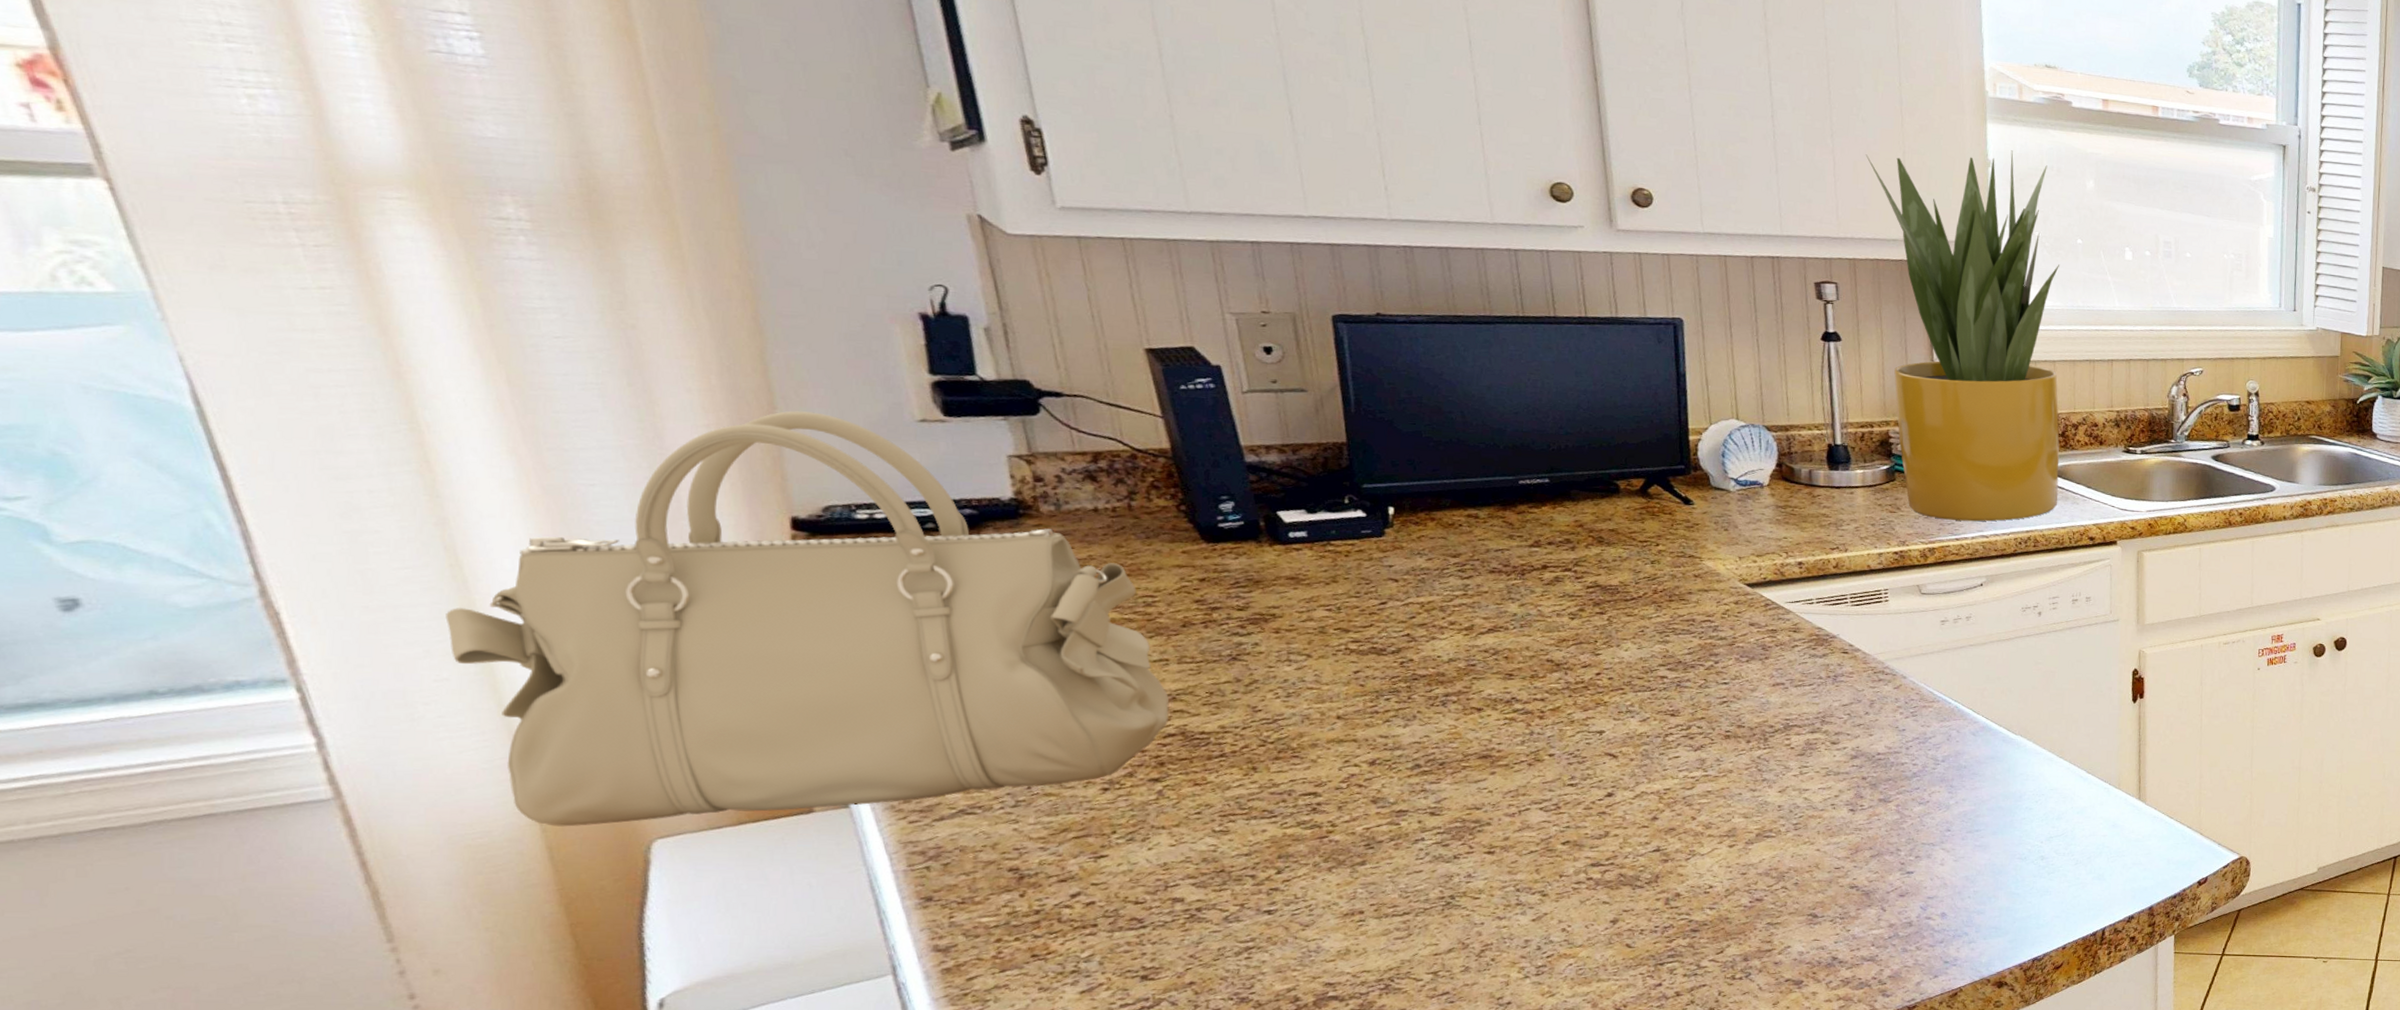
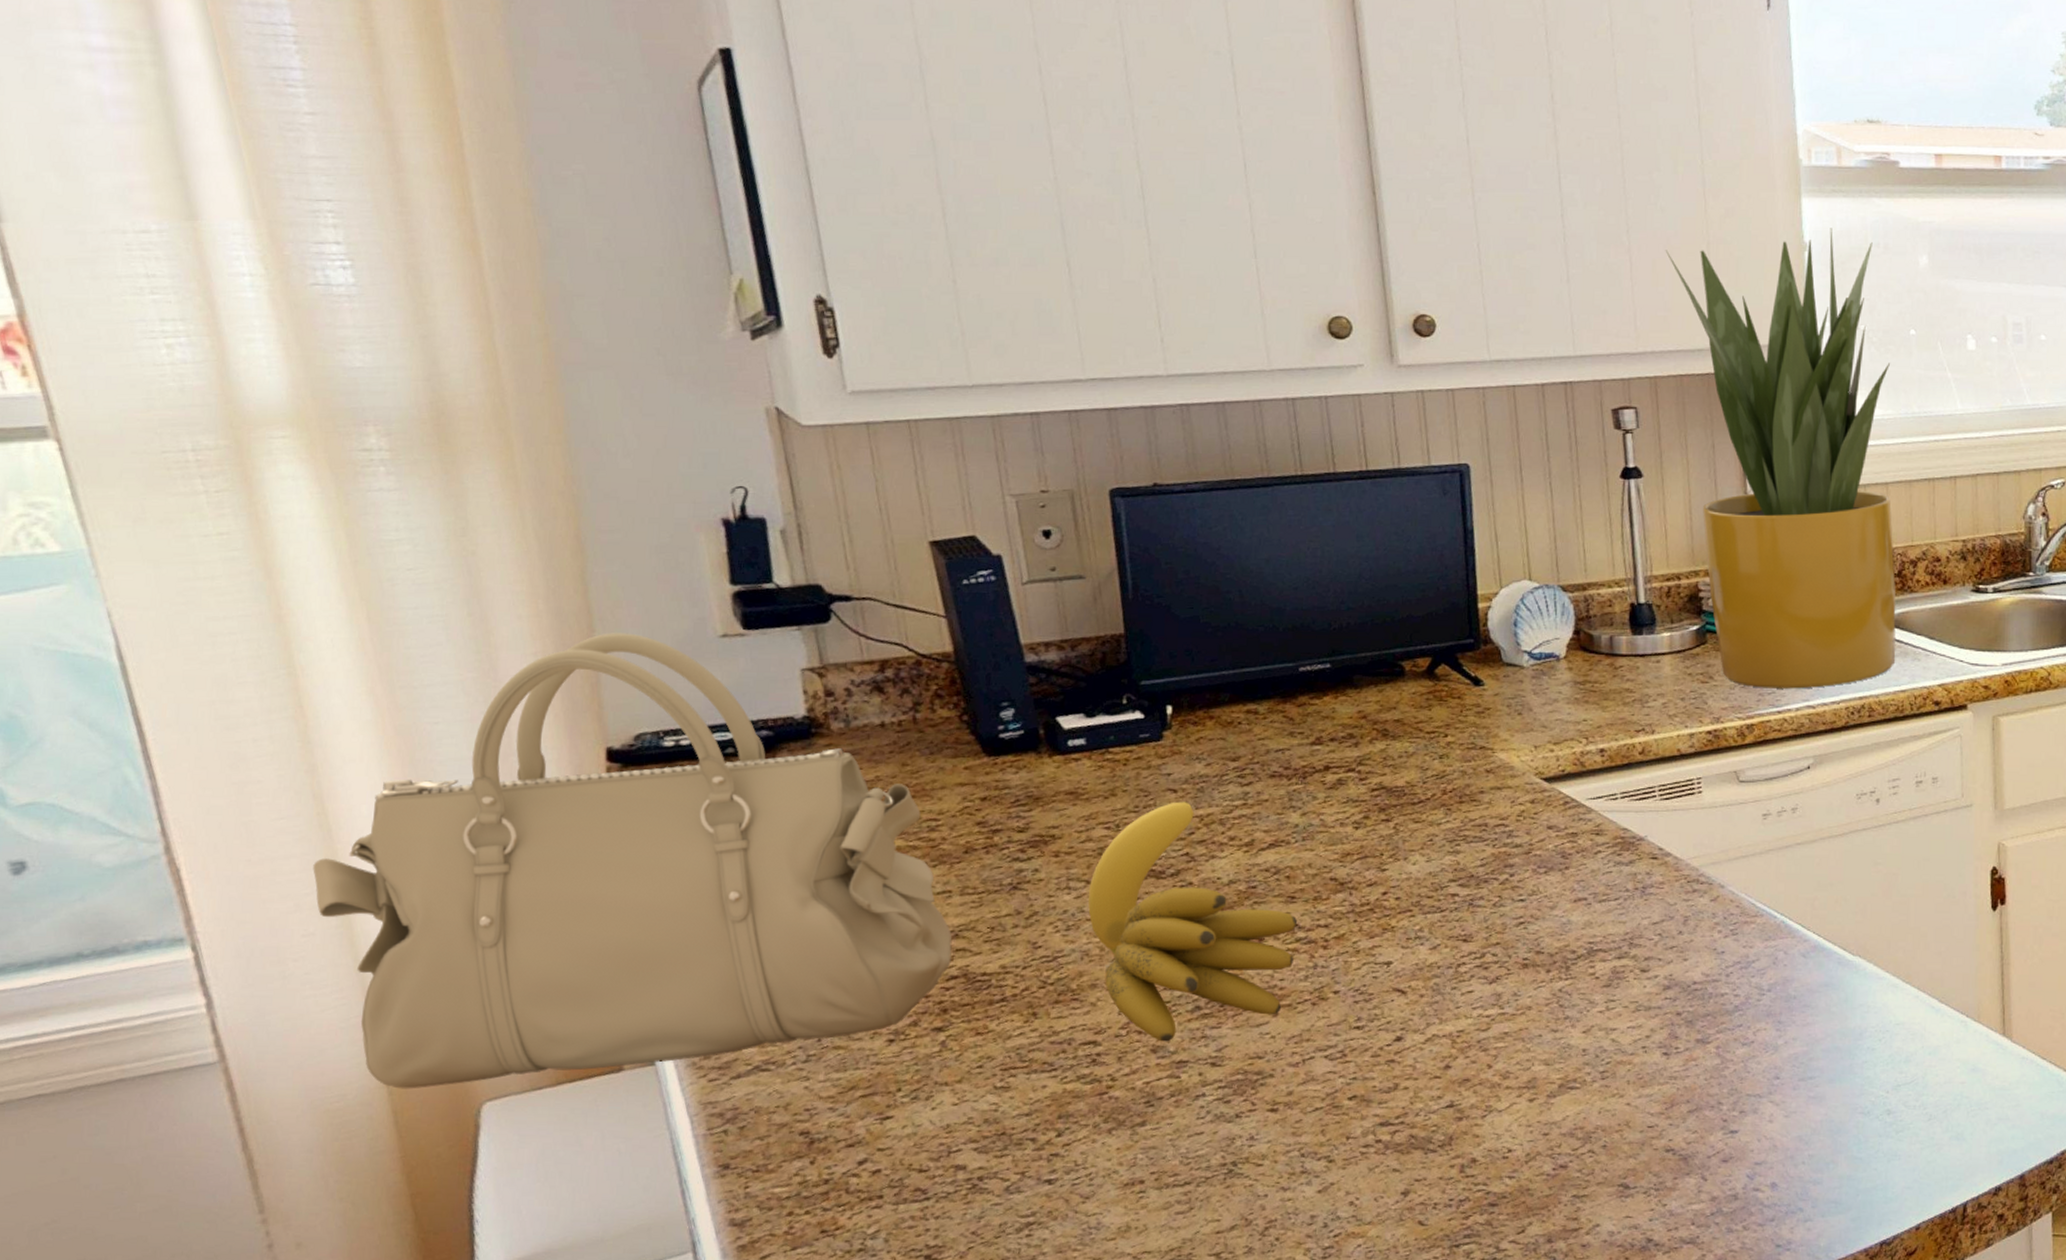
banana: none [1308,590,1515,794] -> present [1087,801,1298,1042]

